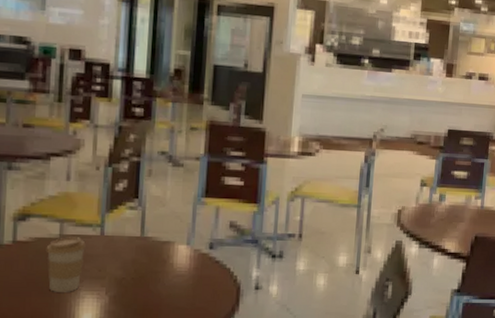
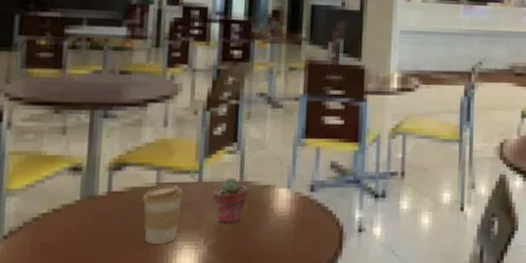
potted succulent: none [114,232,149,276] -> present [213,177,249,224]

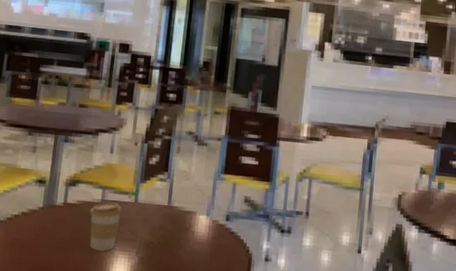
potted succulent: present [213,177,249,224] -> none [145,201,174,241]

